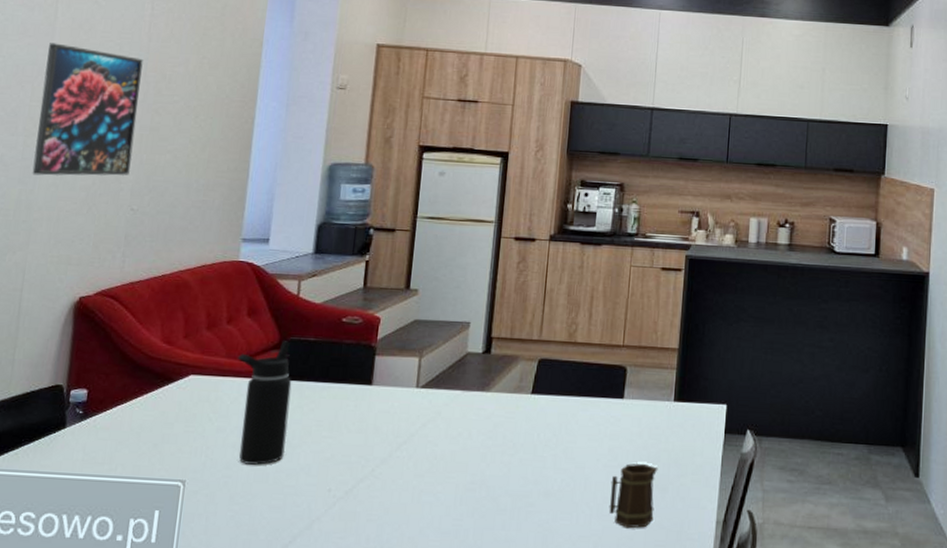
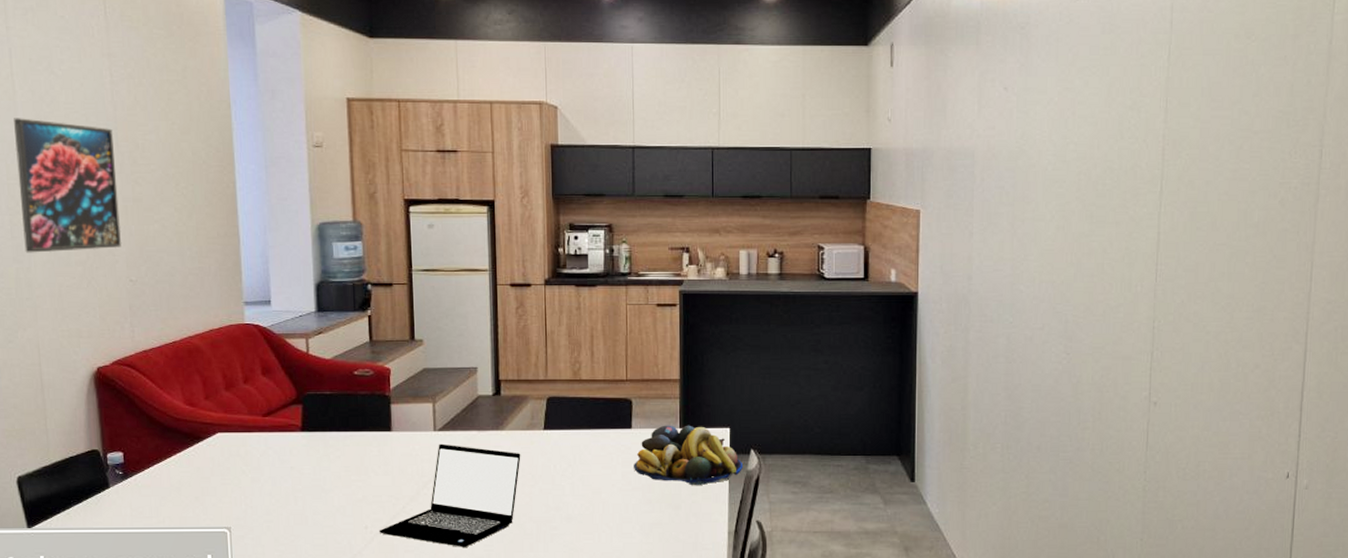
water bottle: present [237,341,292,465] -> none [259,396,320,509]
laptop computer: none [342,402,504,520] -> present [379,443,521,547]
mug: present [609,463,658,529] -> none [627,485,670,543]
fruit bowl: none [622,397,738,466] -> present [634,425,744,485]

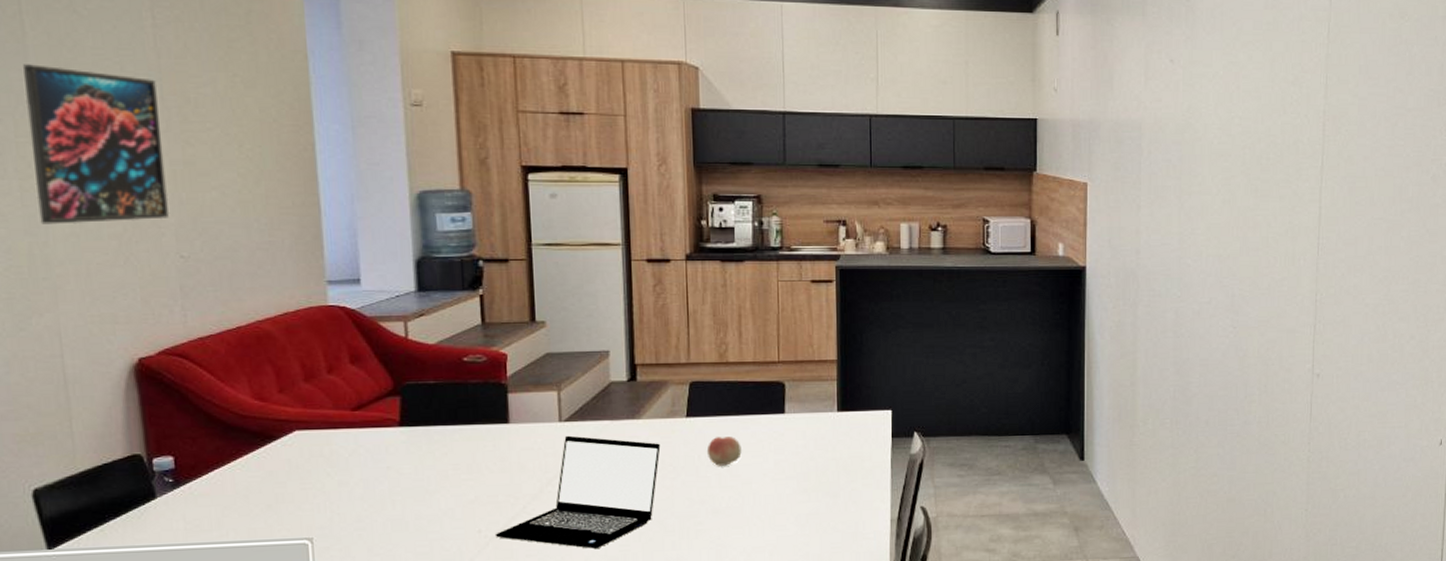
fruit: none [561,449,593,476] -> present [706,437,742,466]
fruit bowl: present [634,425,744,485] -> none [787,408,907,471]

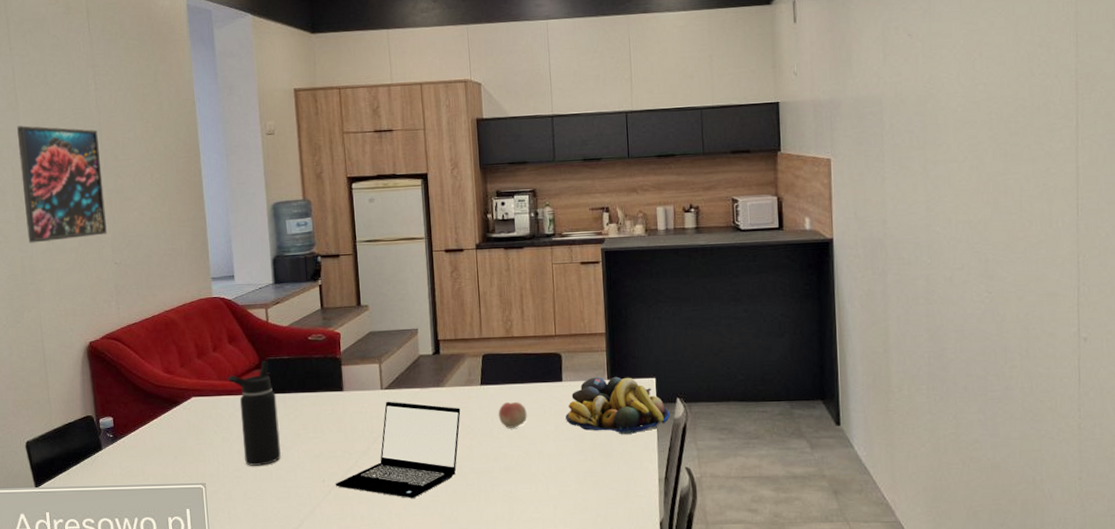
water bottle: none [347,386,423,515] -> present [227,361,282,466]
fruit bowl: none [787,408,907,471] -> present [566,376,671,434]

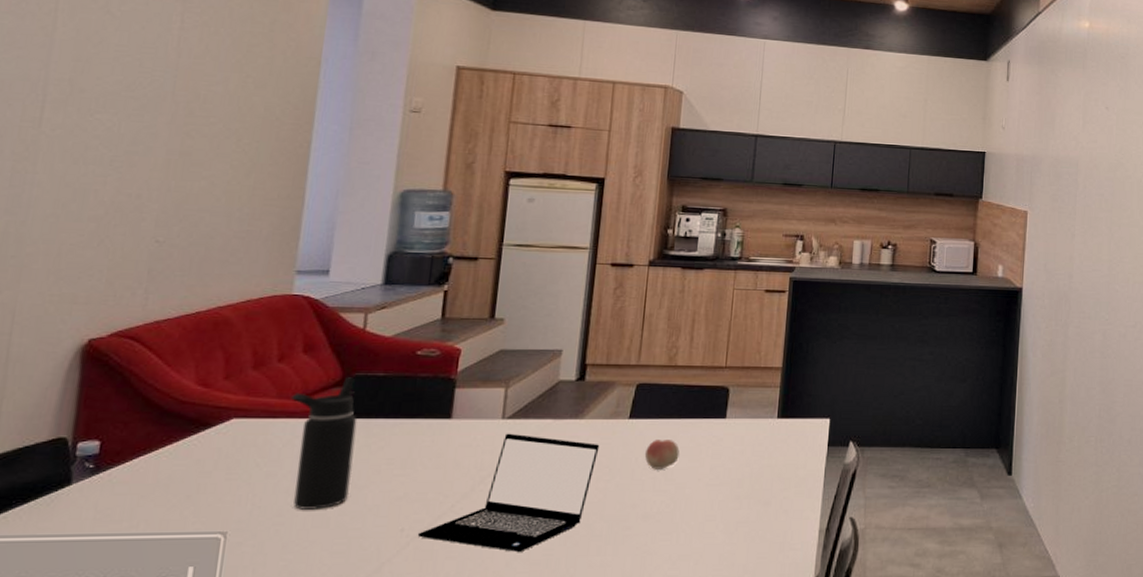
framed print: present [17,125,107,243] -> none [23,56,171,205]
fruit bowl: present [566,376,671,434] -> none [724,415,841,479]

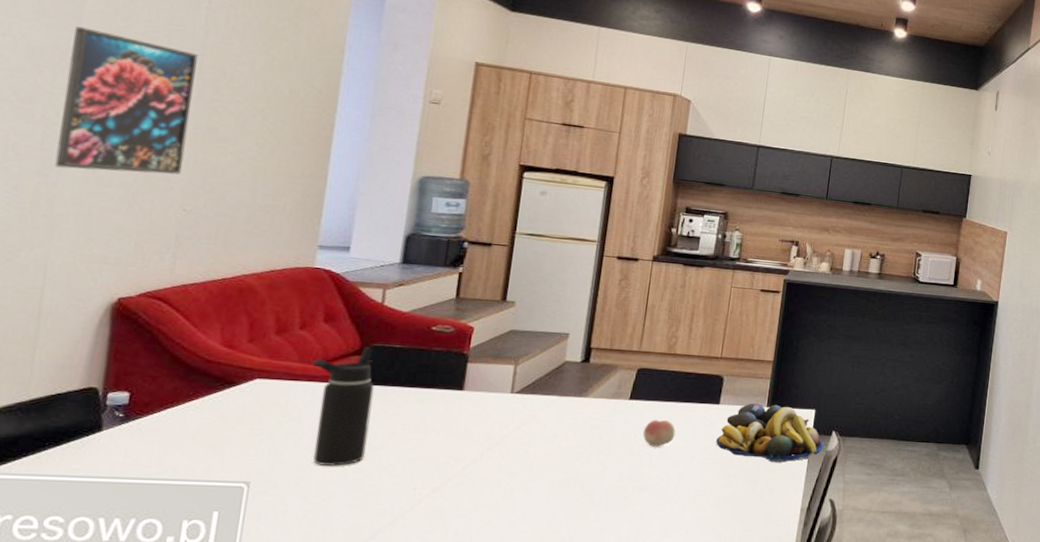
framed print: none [23,56,171,205] -> present [54,26,198,175]
laptop computer: present [417,433,600,552] -> none [429,406,601,514]
fruit bowl: none [724,415,841,479] -> present [716,403,824,462]

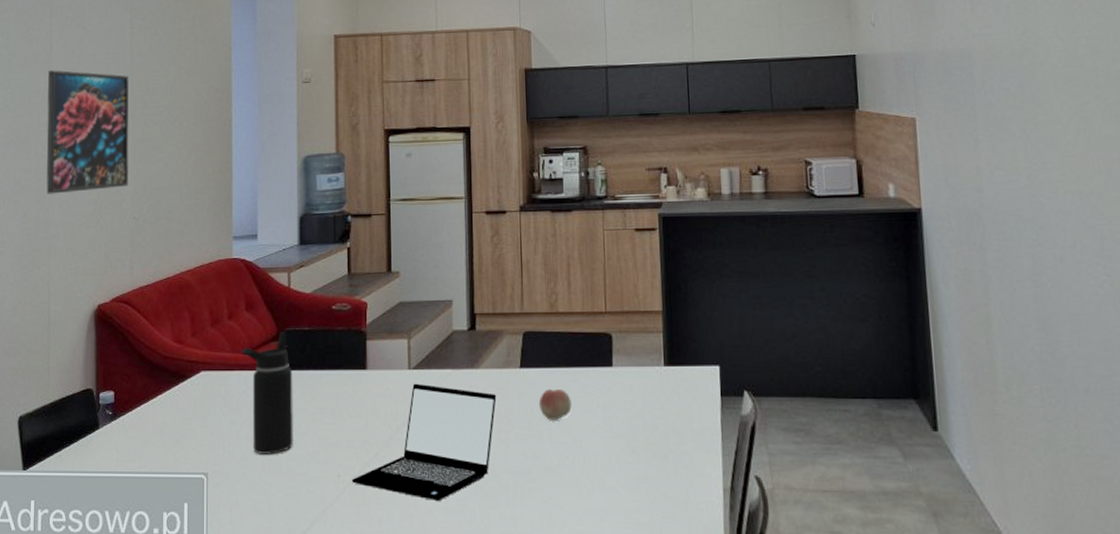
laptop computer: none [429,406,601,514] -> present [351,383,497,501]
fruit bowl: present [716,403,824,462] -> none [616,362,737,432]

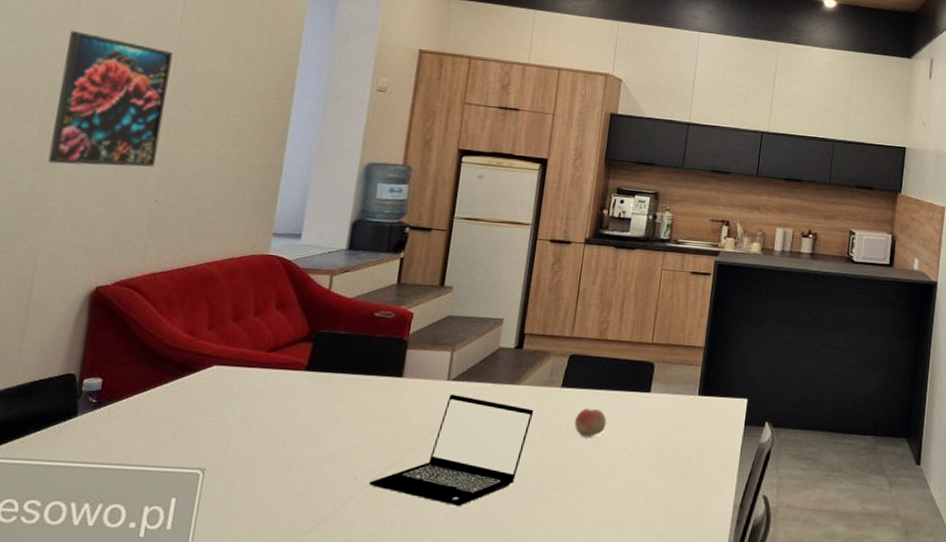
water bottle: present [241,332,294,454] -> none [263,333,321,454]

